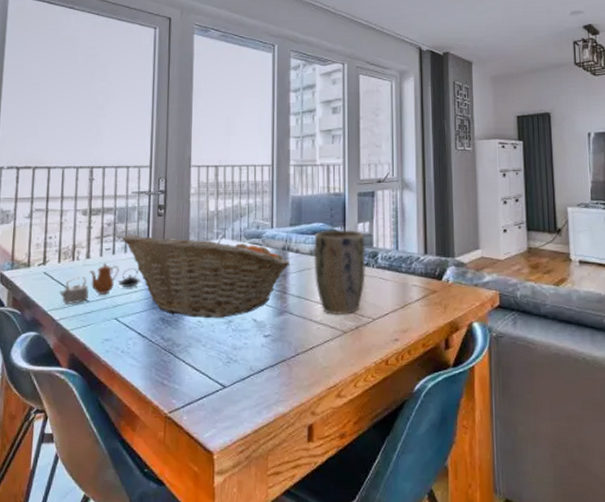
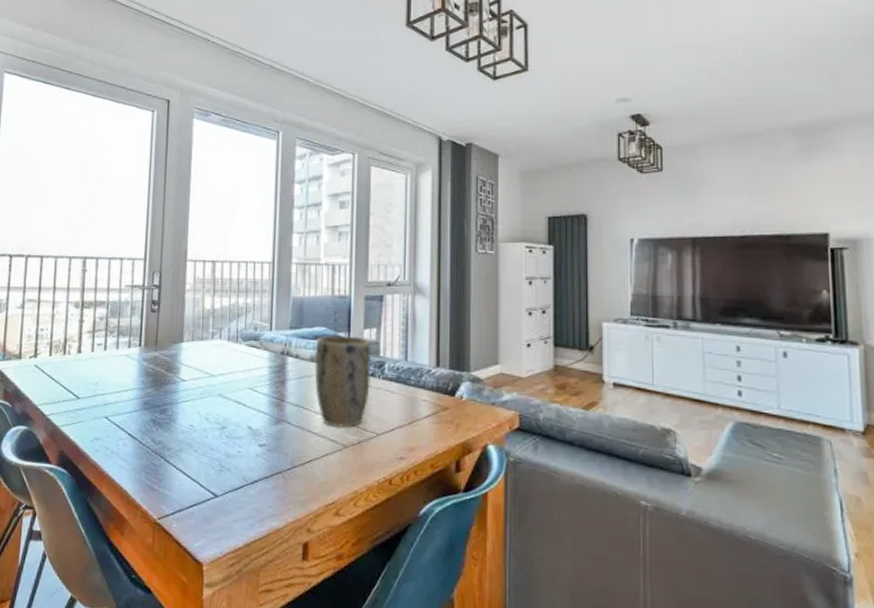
teapot: present [59,262,141,304] -> none [49,358,133,400]
fruit basket: present [122,234,291,318] -> none [114,329,289,423]

